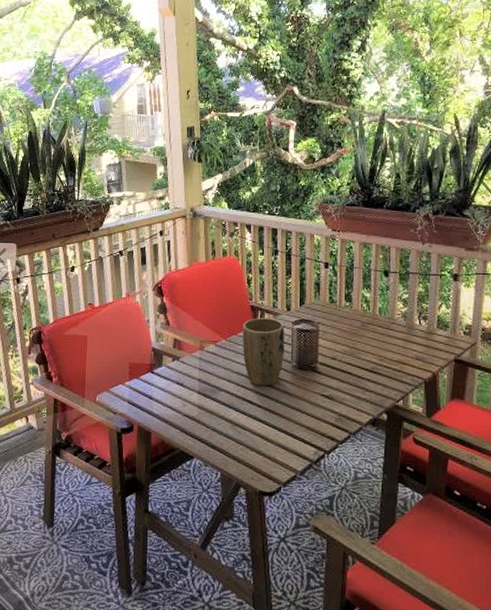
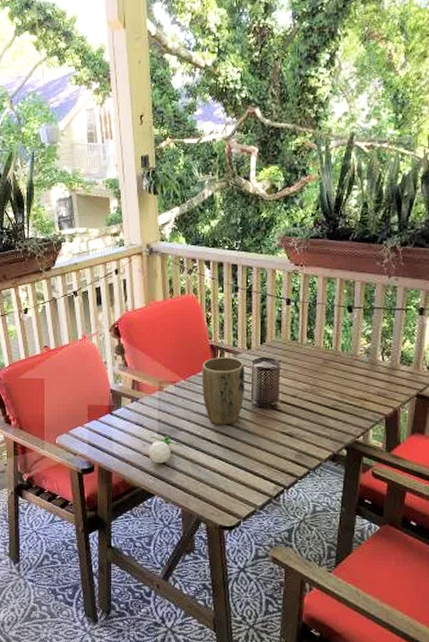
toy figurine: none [189,395,223,425] -> present [149,436,183,464]

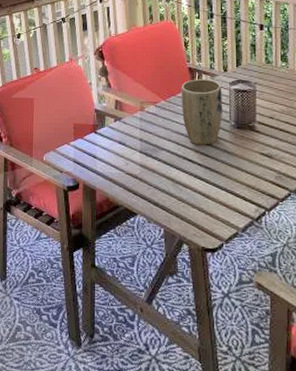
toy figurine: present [149,436,183,464] -> none [131,154,164,183]

